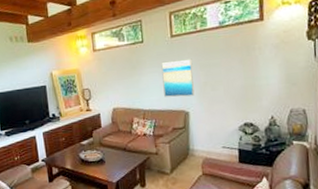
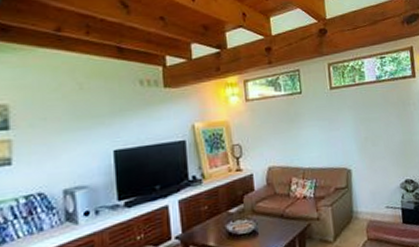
wall art: present [161,58,195,97] -> none [321,112,356,154]

